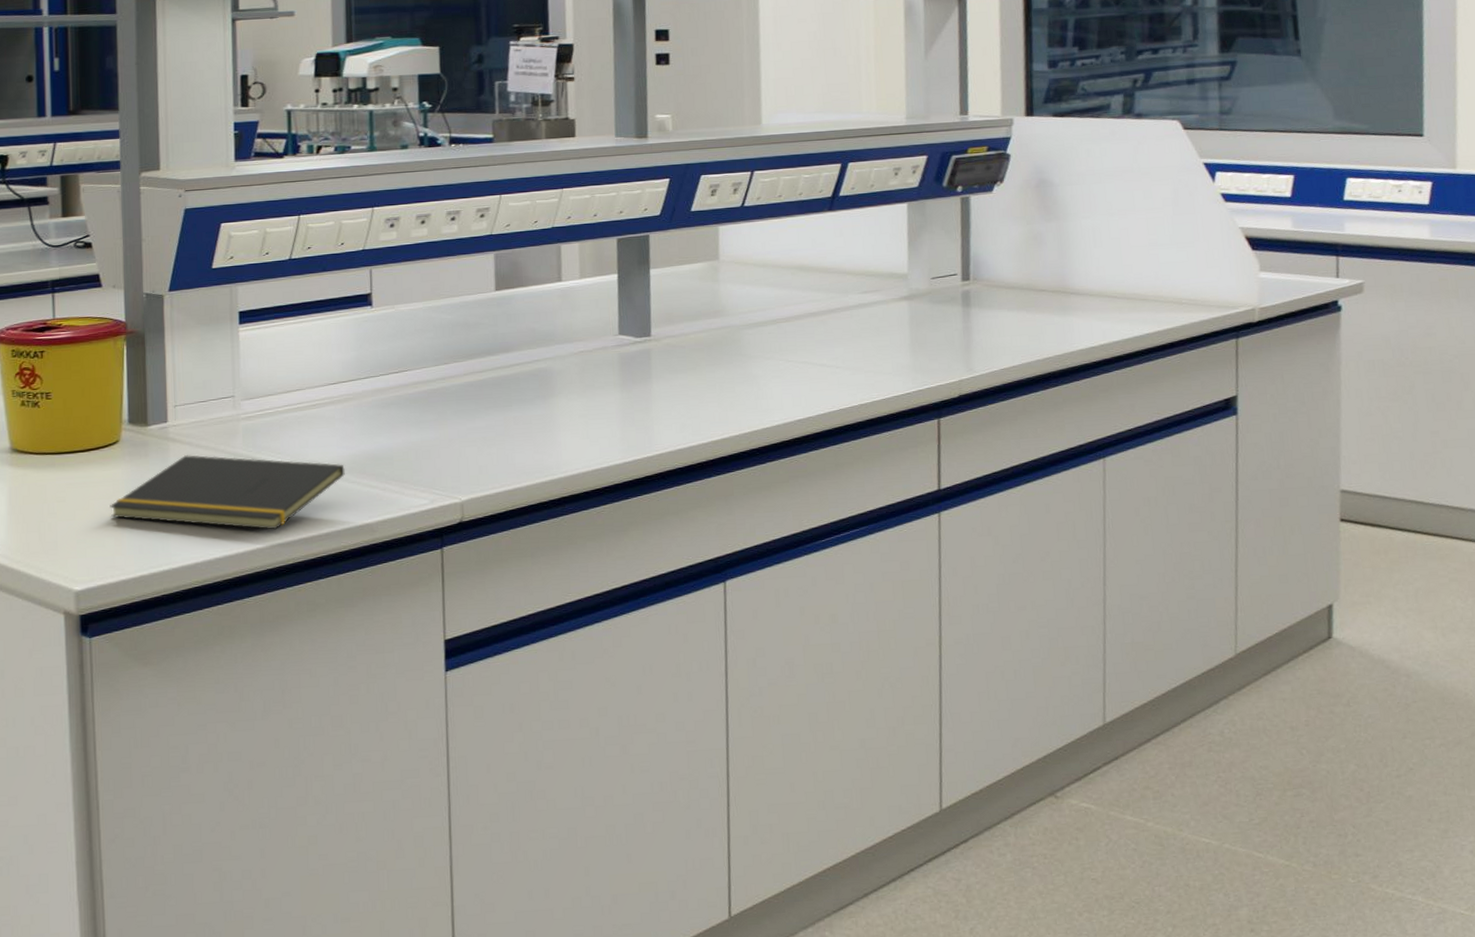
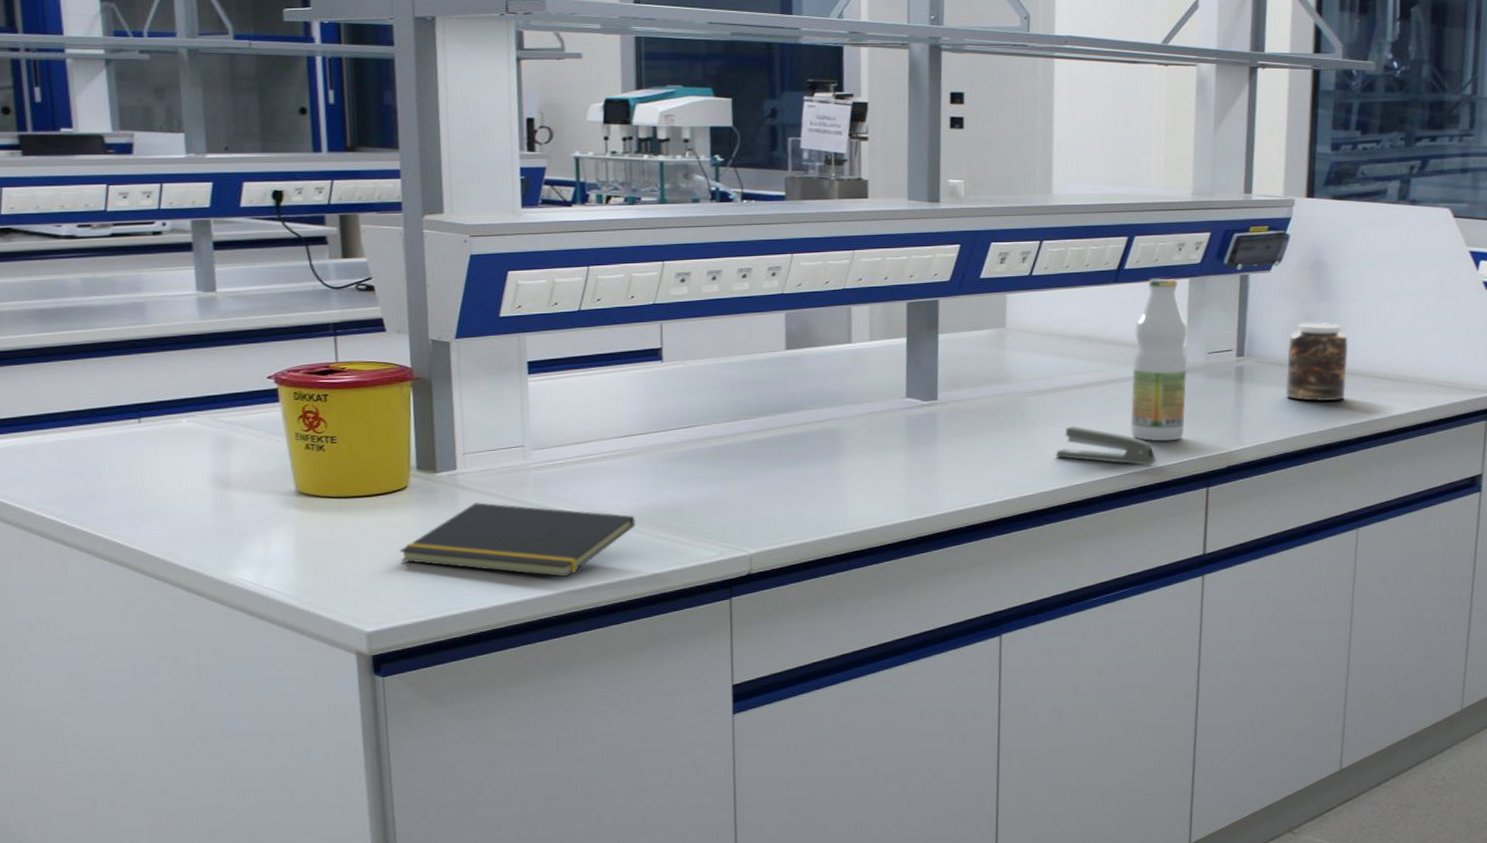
stapler: none [775,359,883,397] -> present [1055,426,1156,465]
bottle: none [852,204,911,372] -> present [1130,278,1188,441]
jar: none [1015,242,1081,325] -> present [1285,322,1348,402]

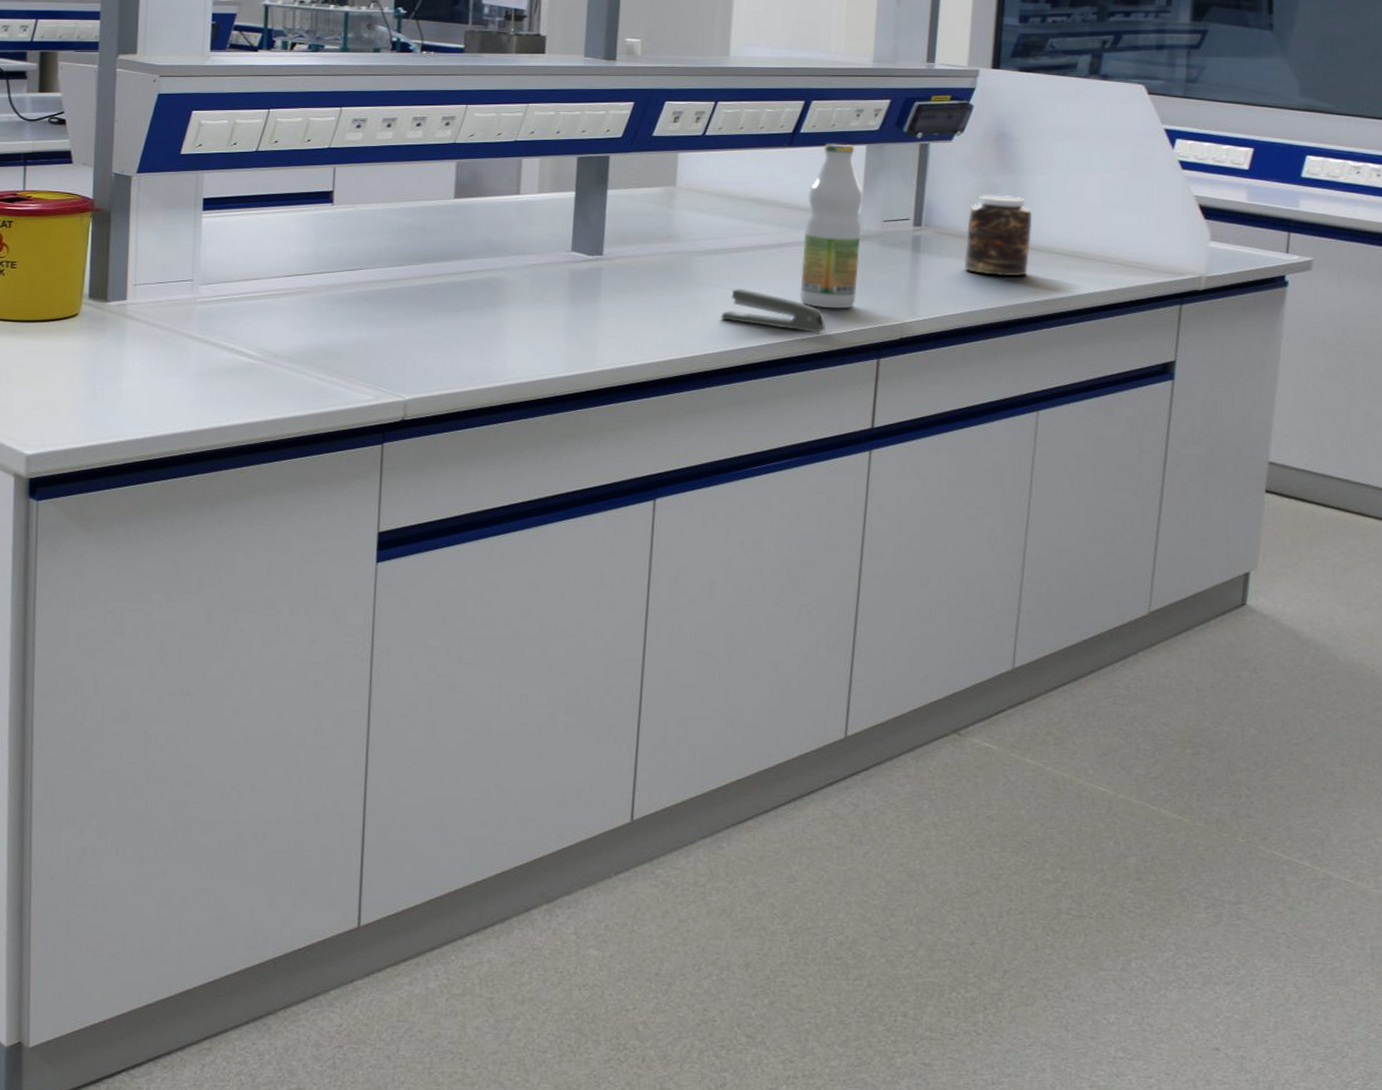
notepad: present [399,502,635,578] -> none [65,333,294,412]

